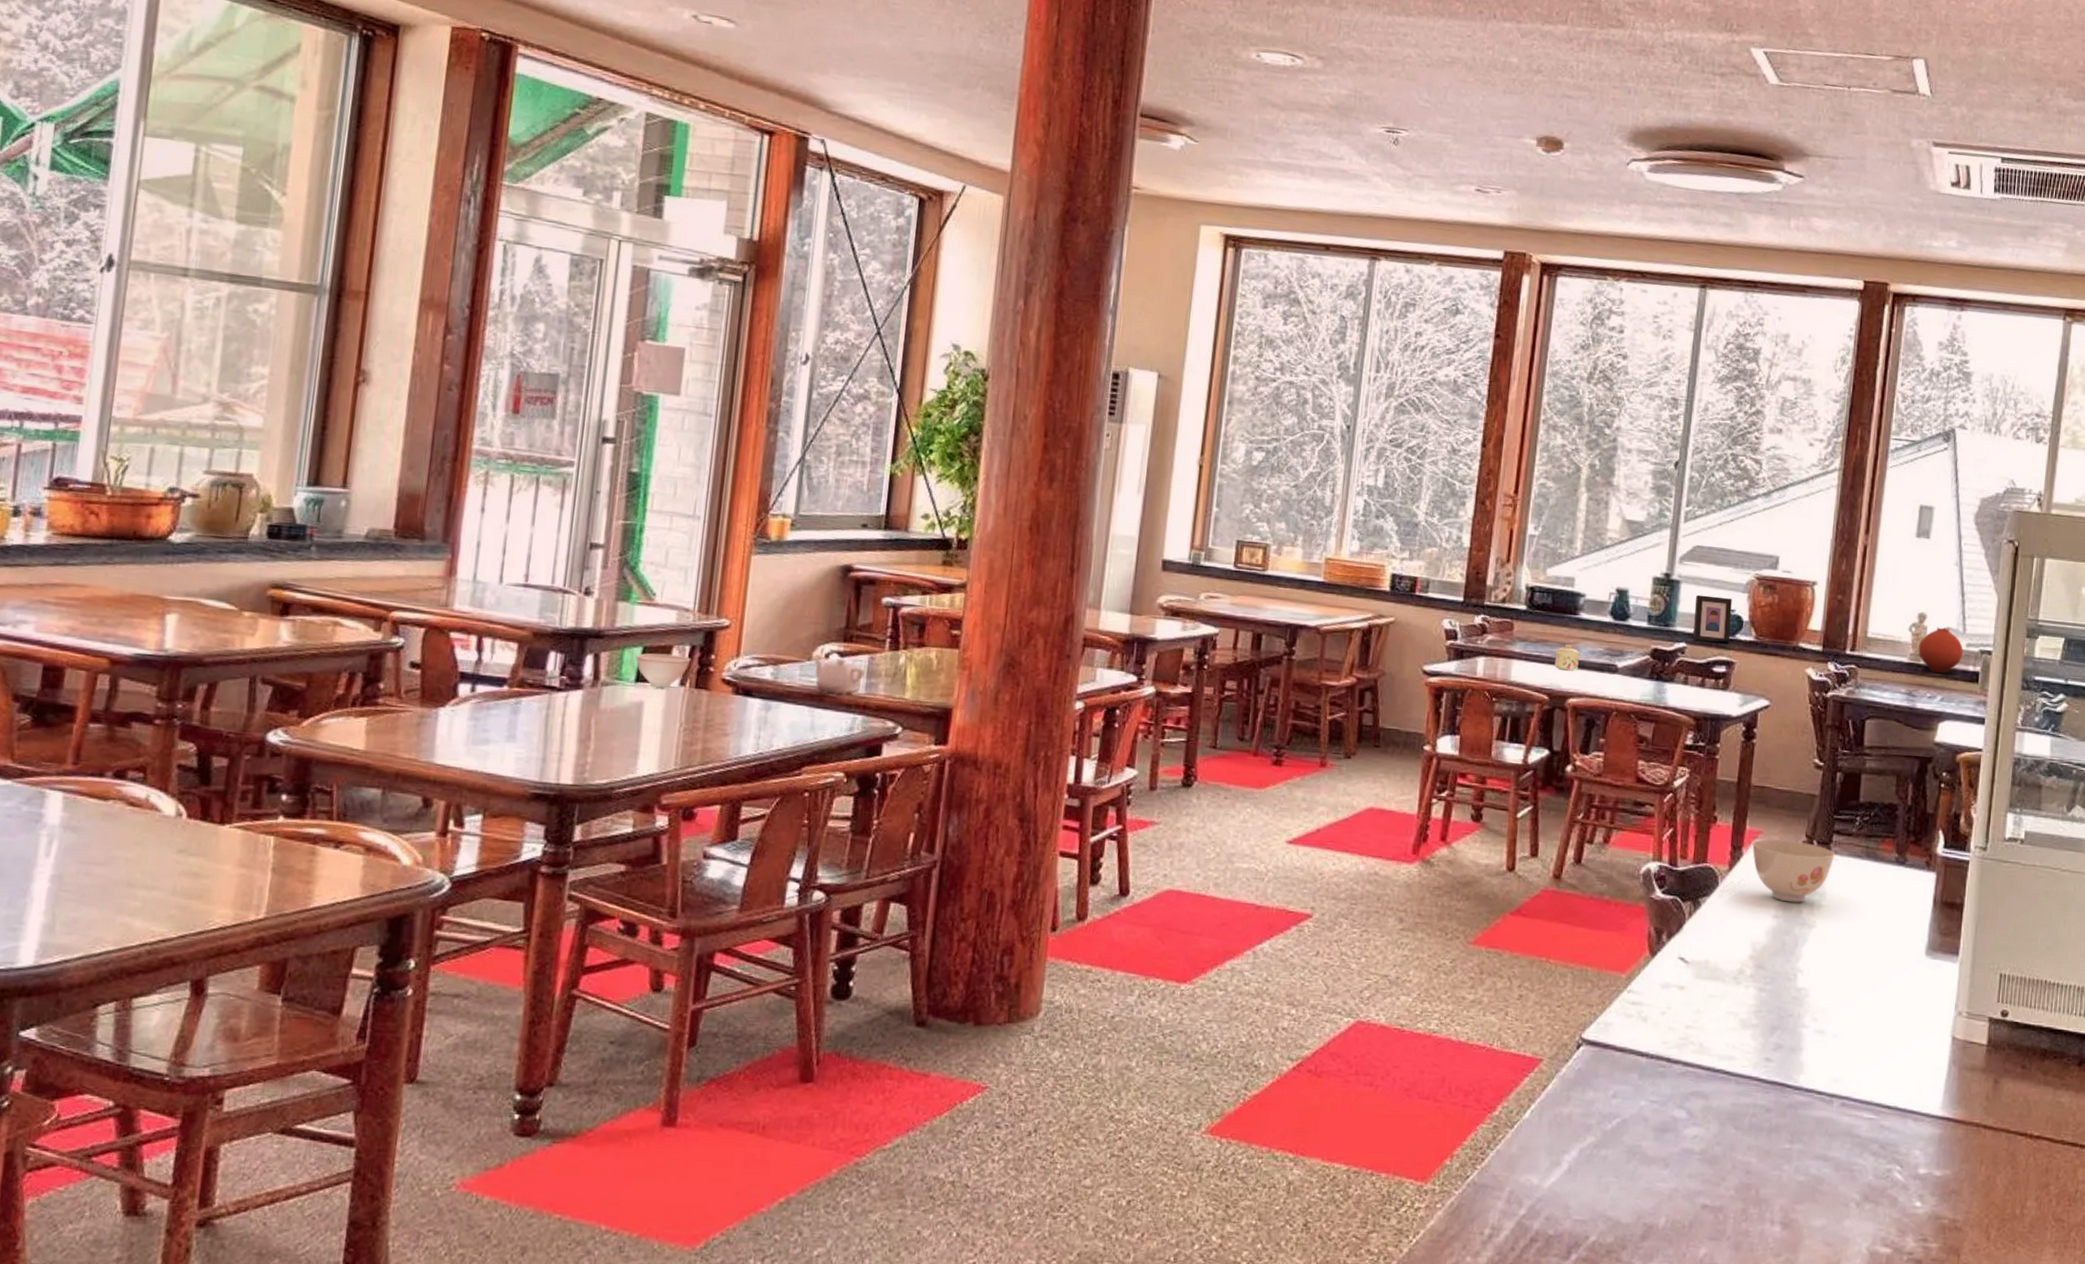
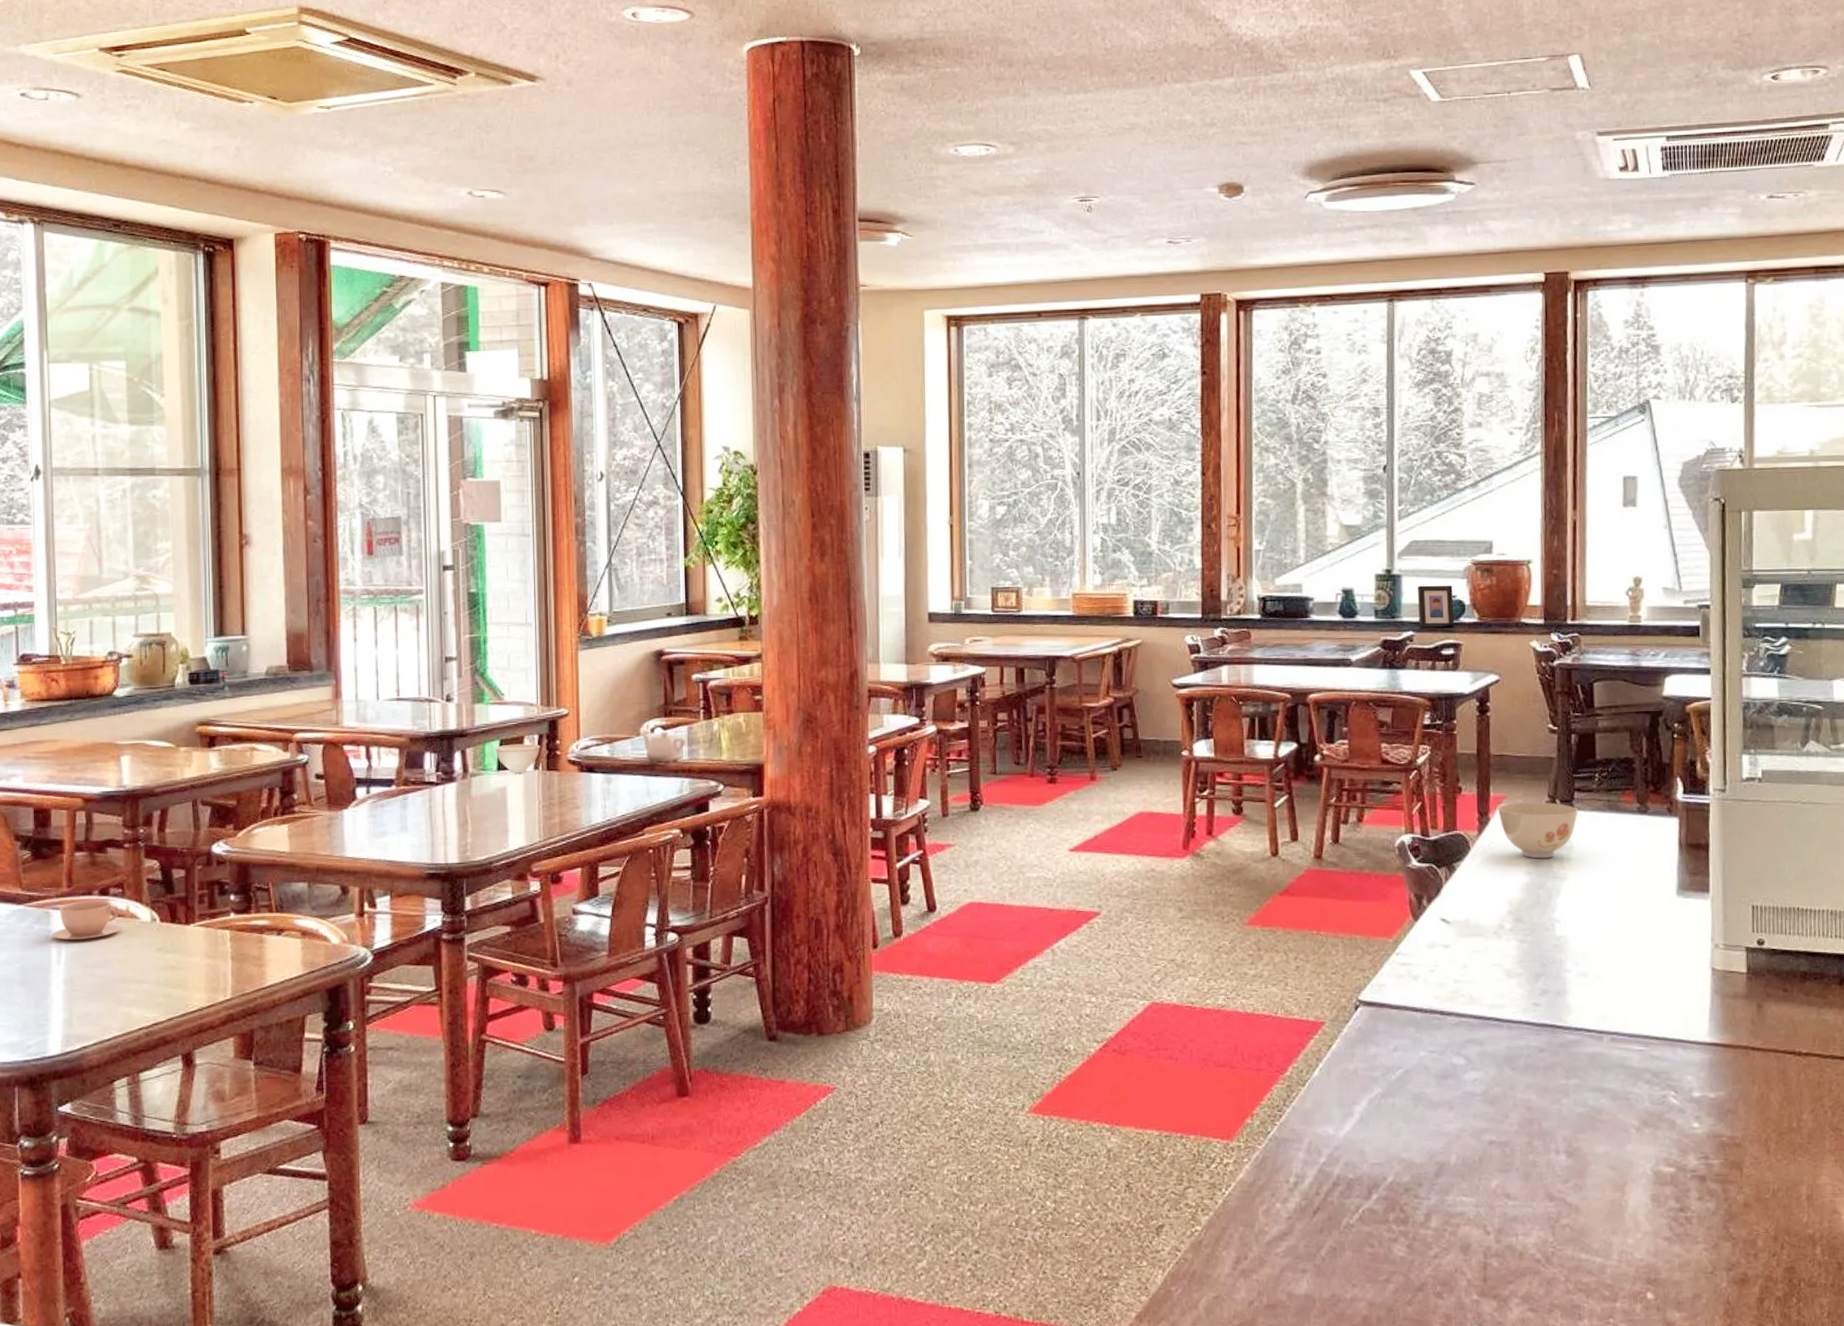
teacup: none [42,782,136,830] -> present [51,900,121,940]
sugar bowl: present [1554,645,1580,672] -> none [1292,646,1316,670]
ceramic pot: present [1918,627,1964,674] -> none [1637,588,1682,632]

